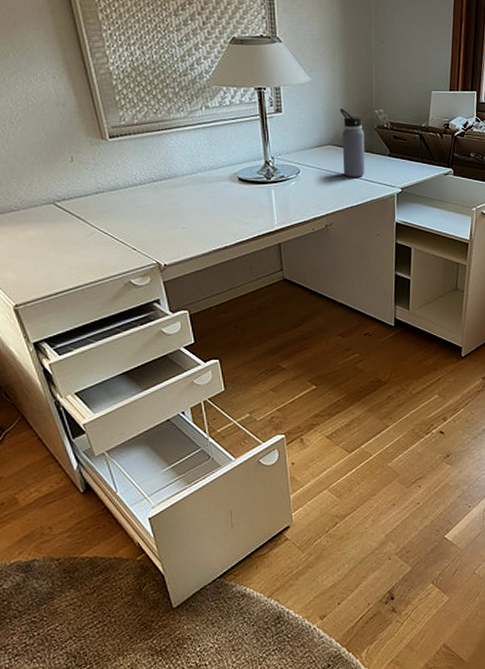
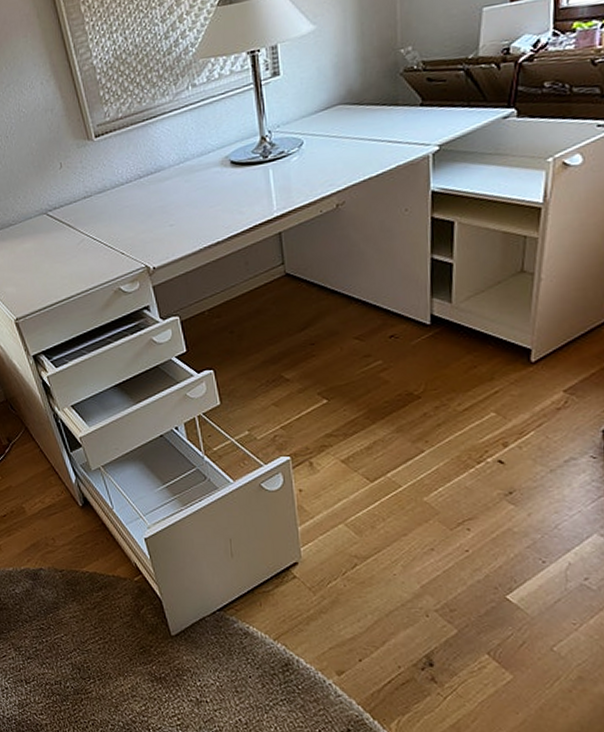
water bottle: present [339,109,365,177] -> none [352,56,388,141]

